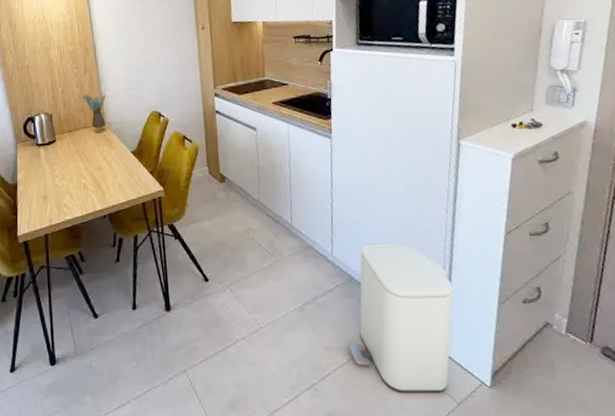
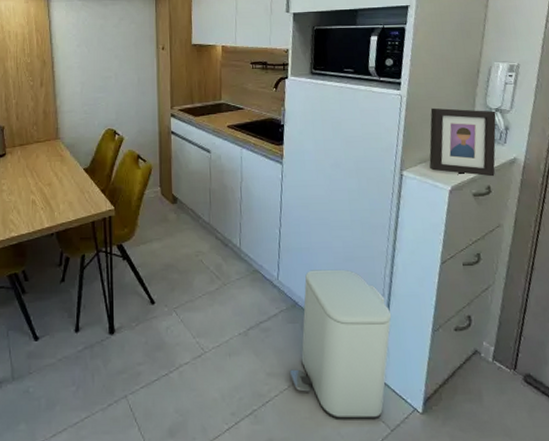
vase: present [82,94,107,133] -> none [36,108,60,149]
picture frame: none [488,72,563,142] -> present [429,107,497,177]

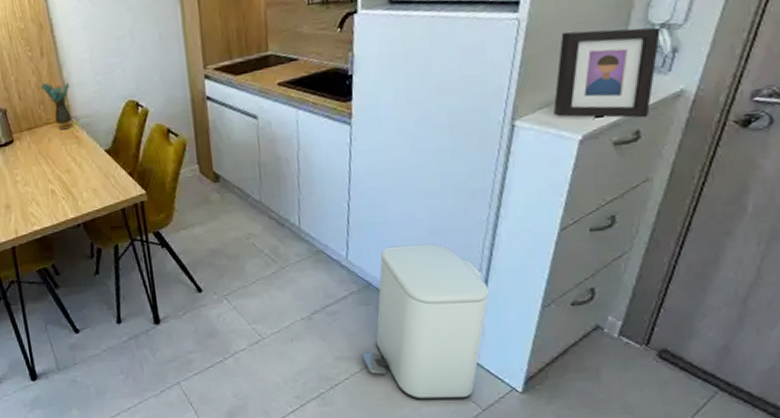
vase: none [36,108,60,149] -> present [41,82,73,130]

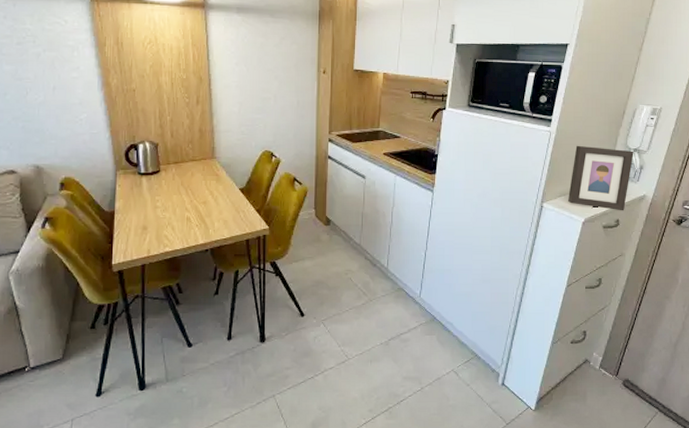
vase: present [41,82,73,130] -> none [192,126,217,167]
pedal bin: present [361,243,490,401] -> none [423,289,518,416]

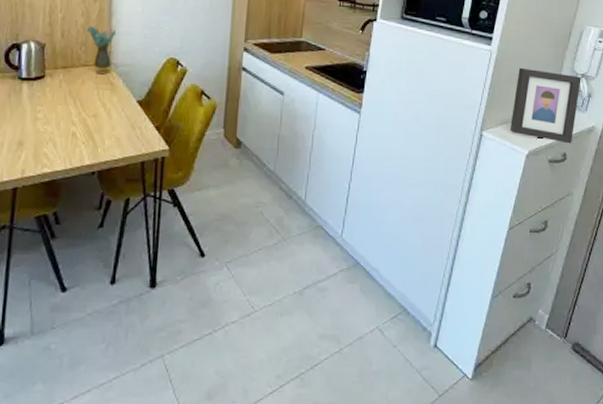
vase: none [192,126,217,167] -> present [87,26,116,75]

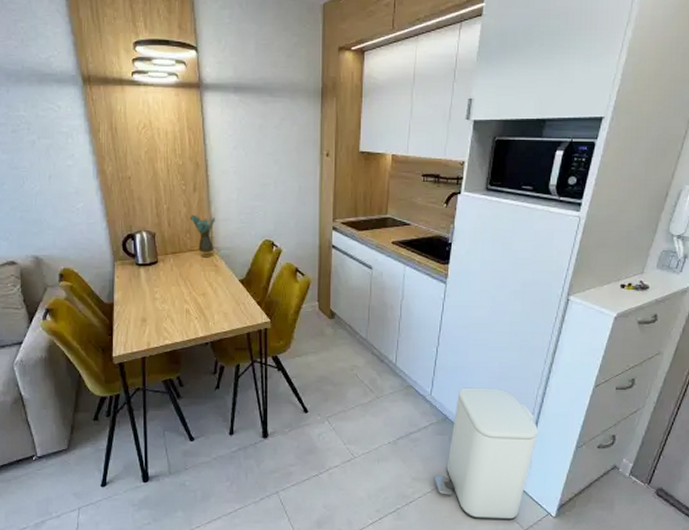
pedal bin: none [342,229,454,385] -> present [434,387,539,521]
picture frame: present [510,67,581,144] -> none [598,232,677,305]

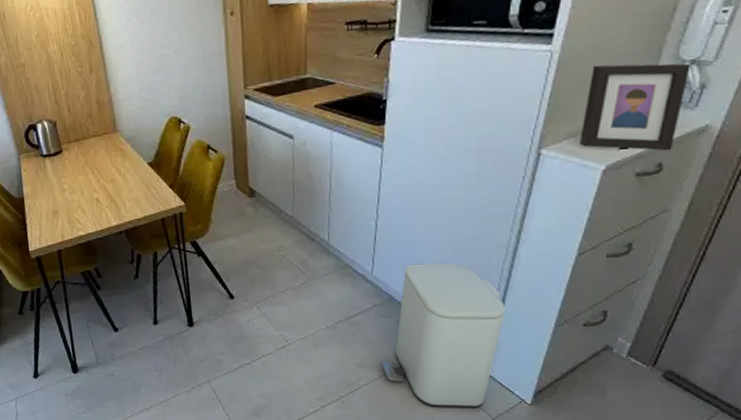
vase: present [189,214,215,258] -> none [89,97,119,143]
picture frame: none [598,232,677,305] -> present [580,63,691,151]

